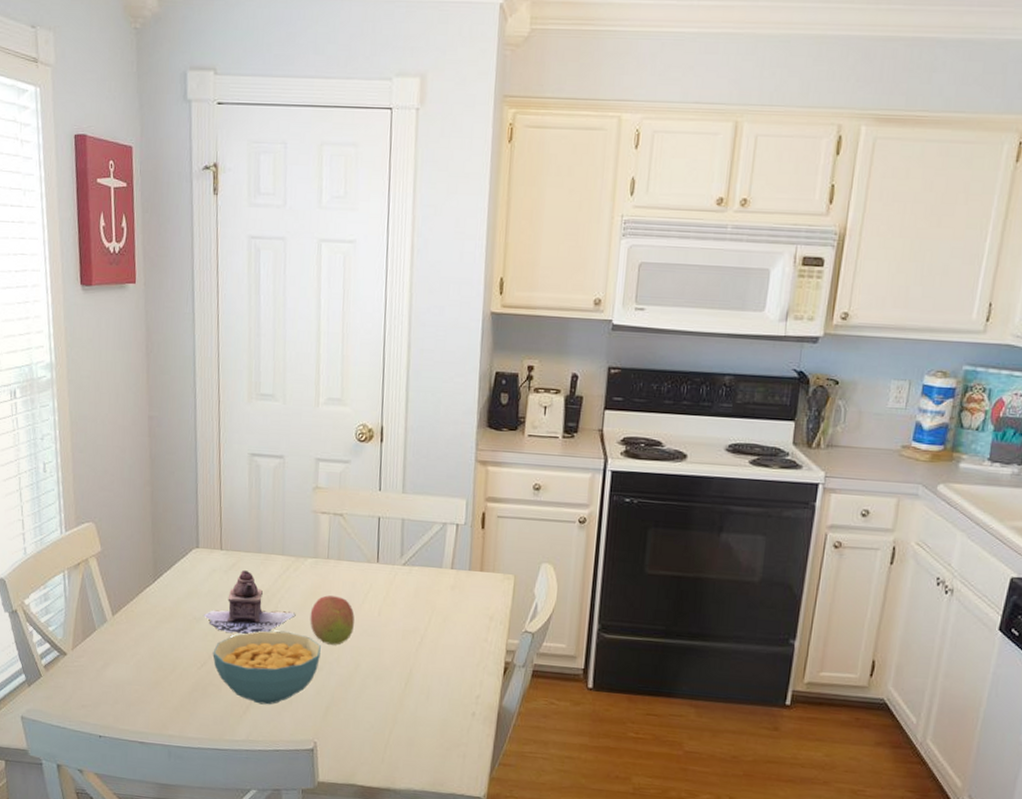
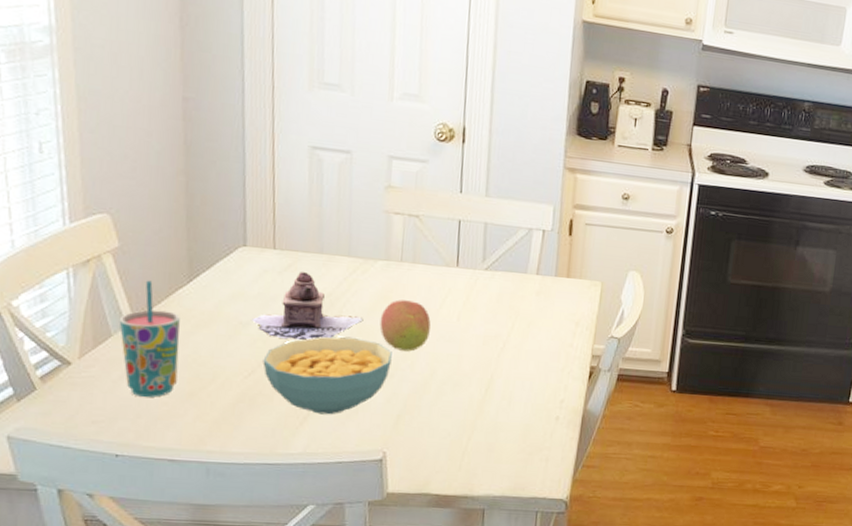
cup: none [101,580,148,686] -> present [119,280,180,398]

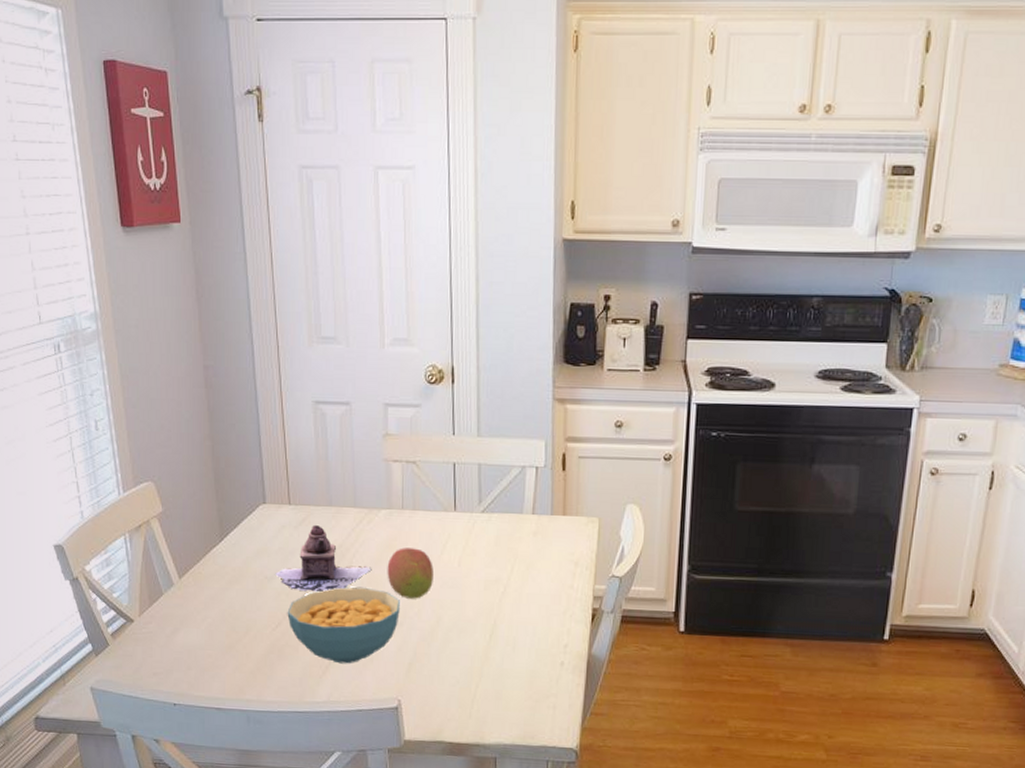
cup: present [119,280,180,398] -> none [167,541,217,651]

